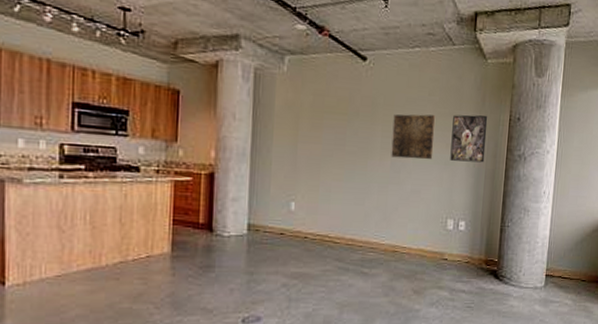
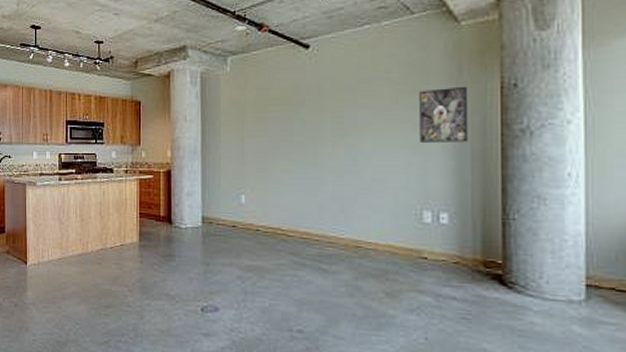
wall art: present [391,114,436,160] -> none [344,94,397,144]

